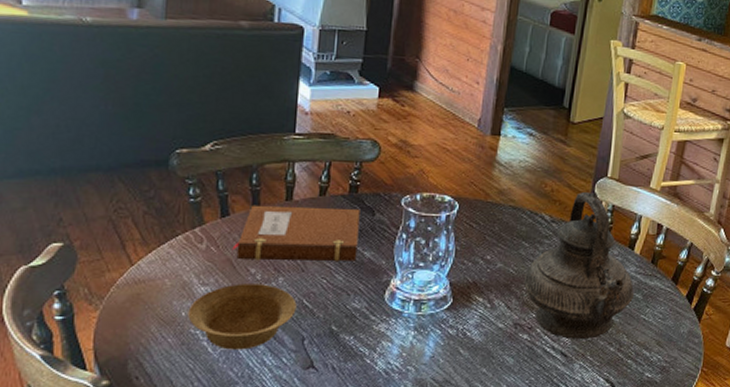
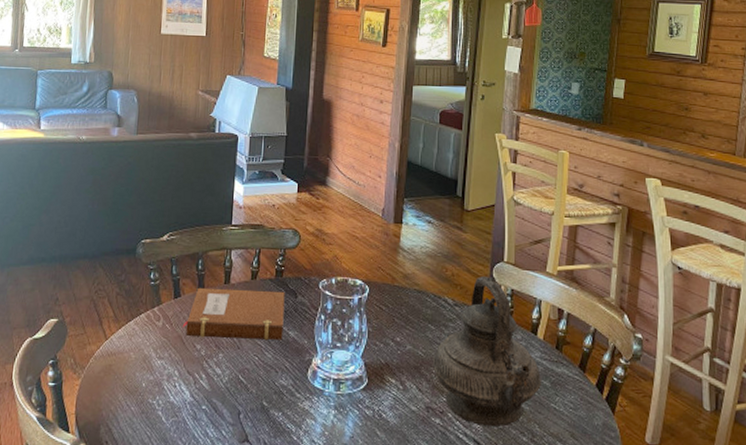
bowl: present [187,284,297,350] -> none [147,358,234,421]

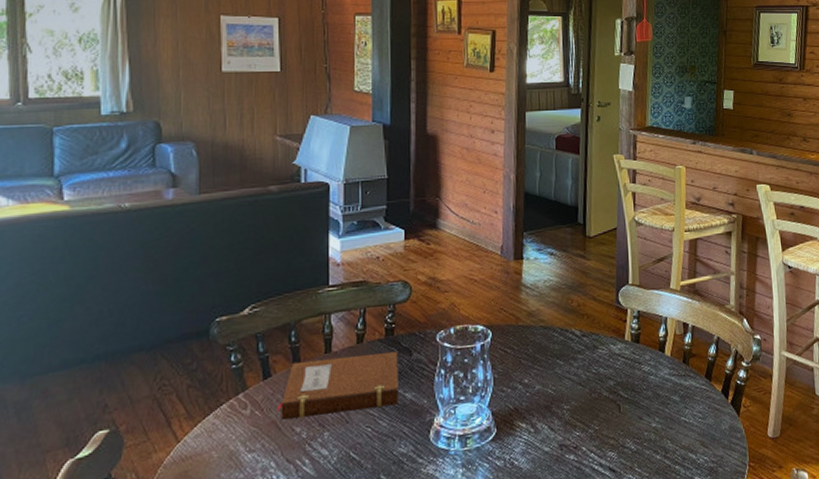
teapot: present [432,277,541,427] -> none [562,301,671,453]

